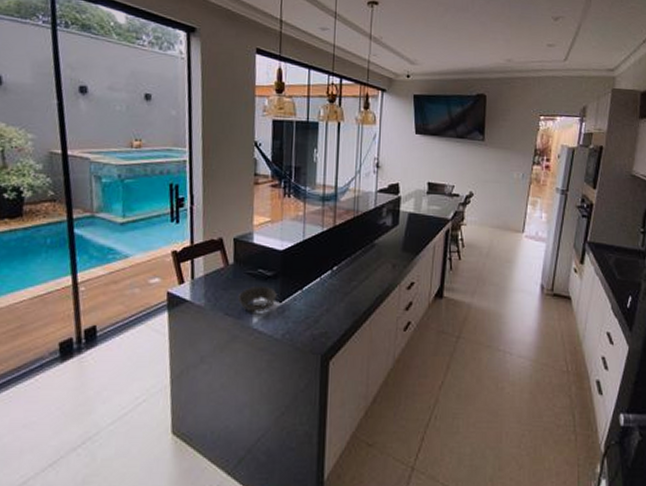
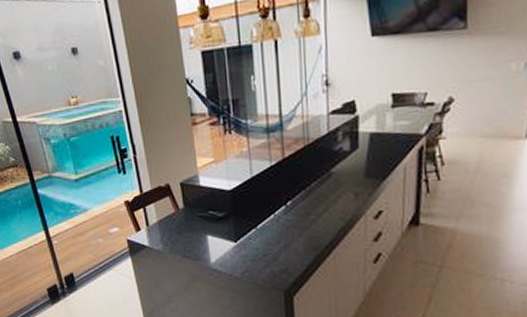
bowl: present [237,286,277,313] -> none [192,228,232,254]

